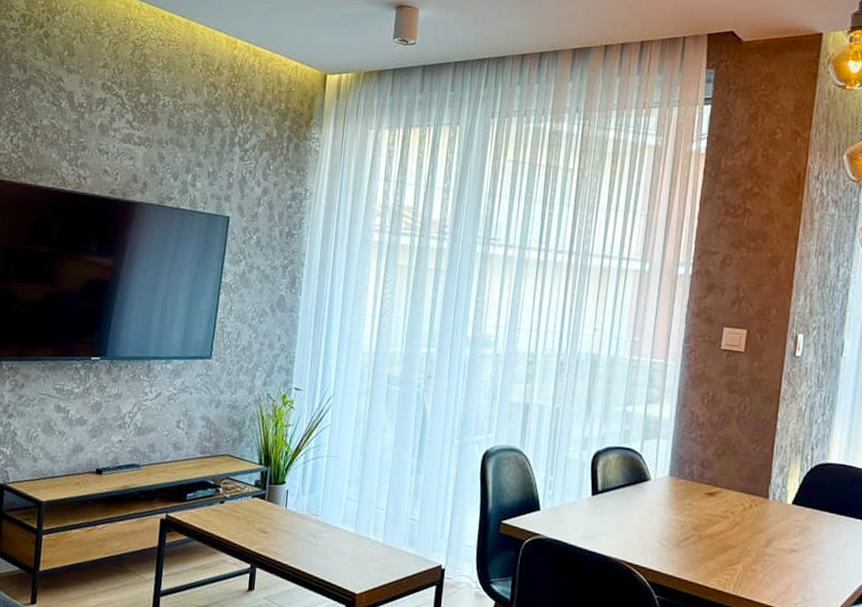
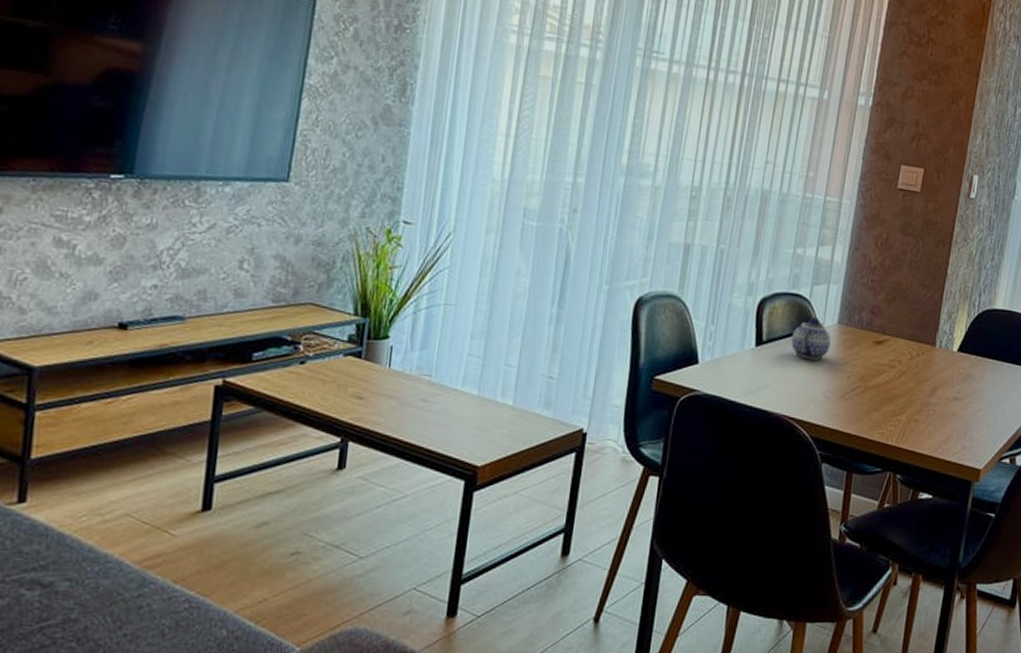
teapot: none [625,470,663,510] -> present [791,317,831,360]

